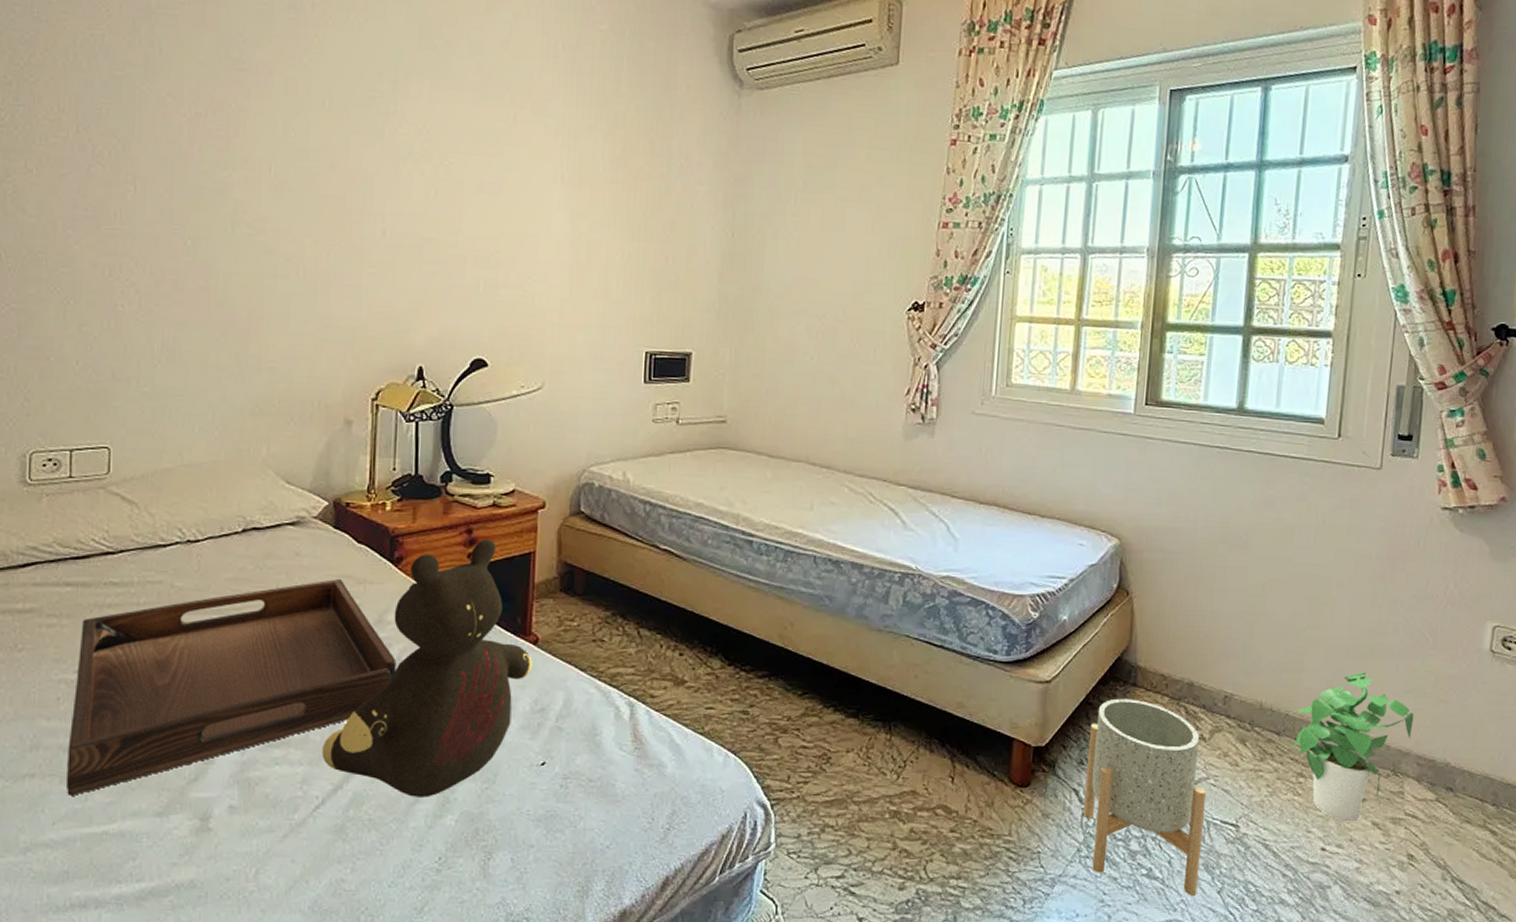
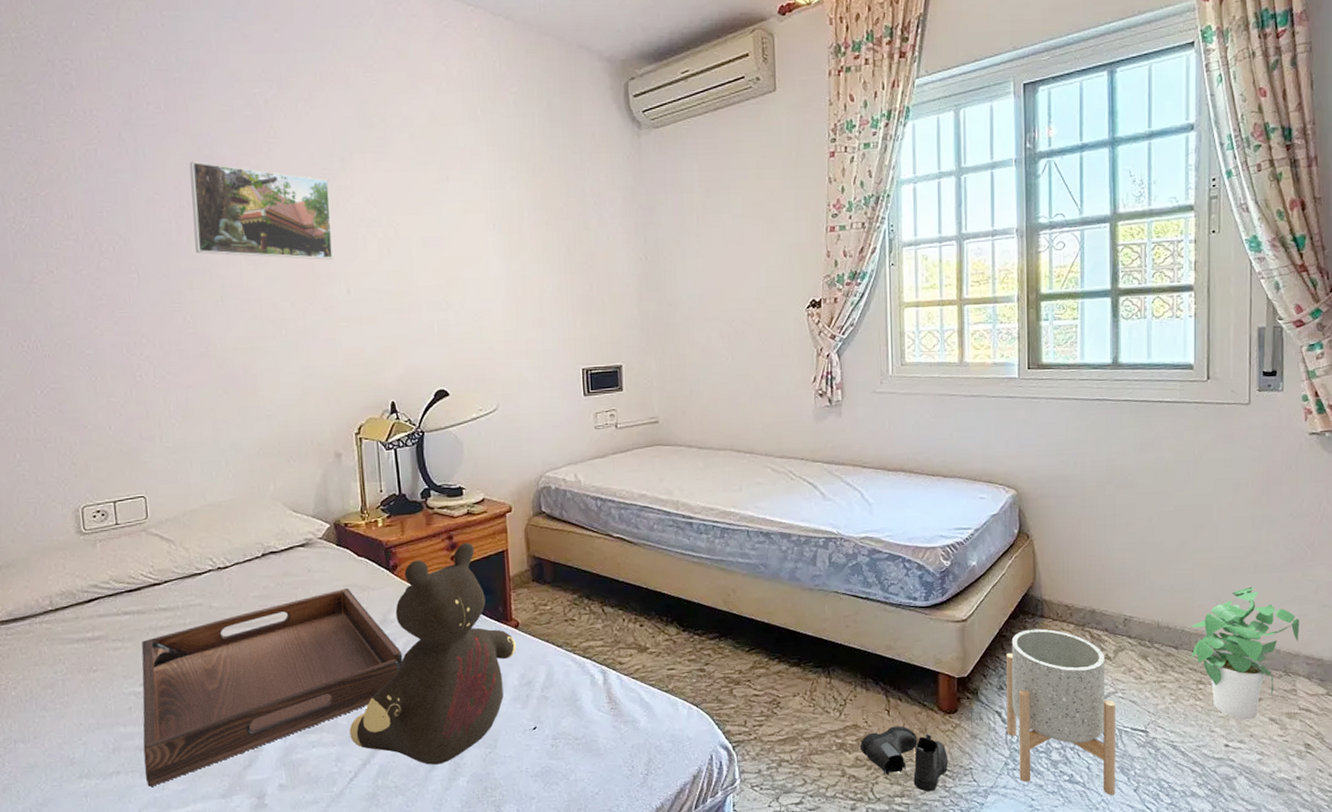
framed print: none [208,63,376,195] -> present [189,161,334,260]
boots: none [916,796,1015,875] -> present [859,726,949,792]

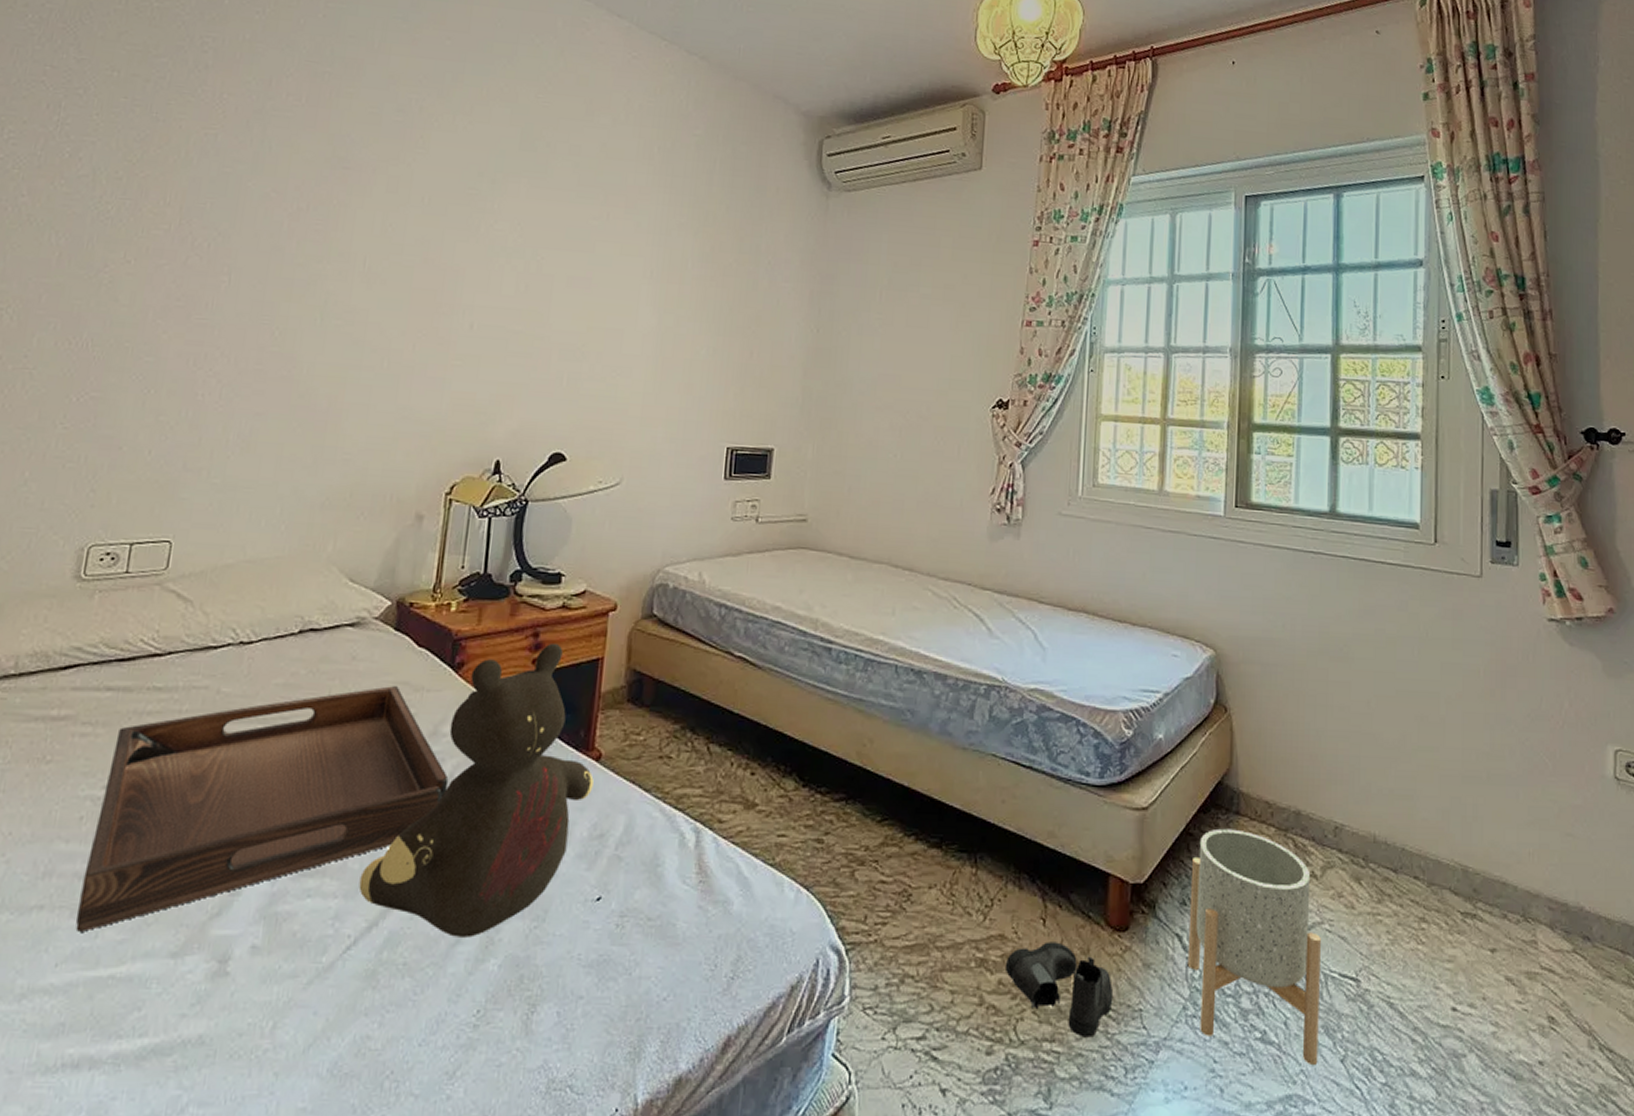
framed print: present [189,161,334,260] -> none [304,161,474,288]
potted plant: present [1190,586,1300,720] -> none [1411,801,1540,977]

